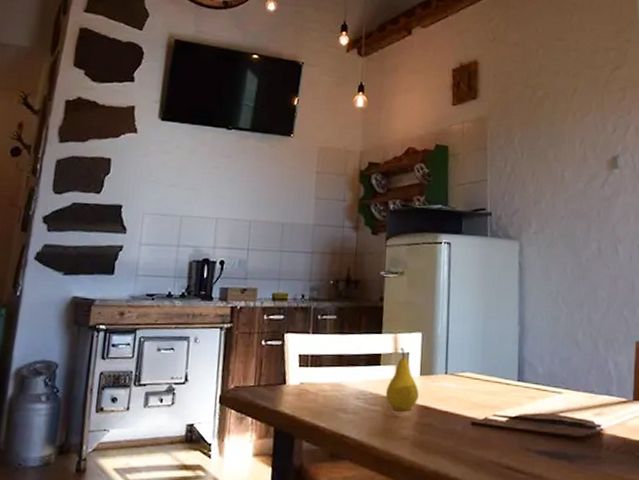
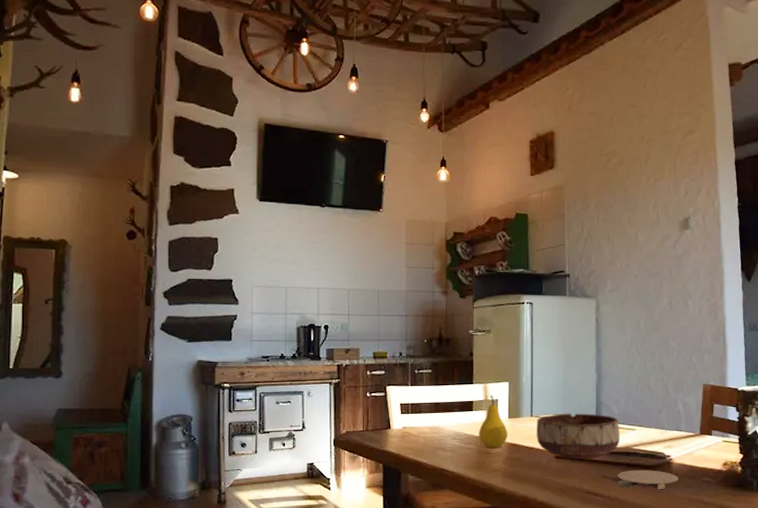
bowl: none [451,371,545,427] -> present [536,413,620,459]
coaster: none [541,441,610,466] -> present [617,470,679,489]

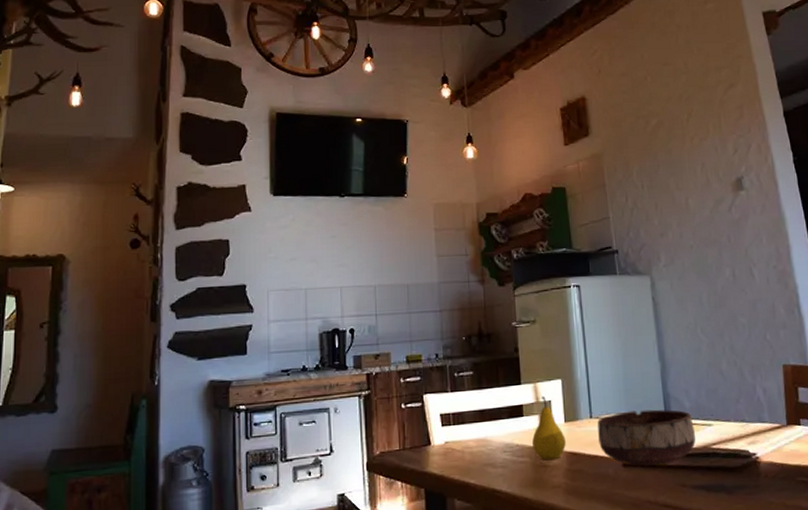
coaster: present [617,470,679,489] -> none [697,472,769,497]

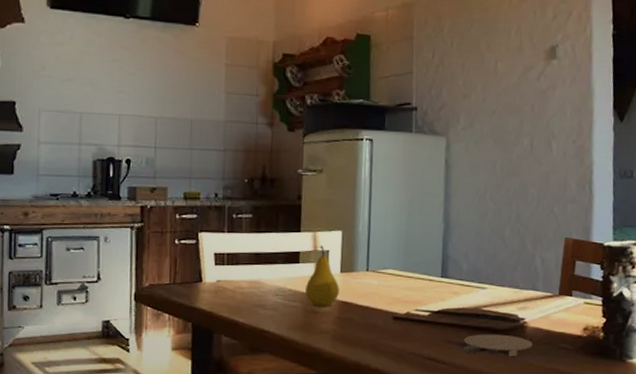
bowl: present [597,409,695,466] -> none [372,268,469,321]
coaster: none [697,472,769,497] -> present [463,334,533,356]

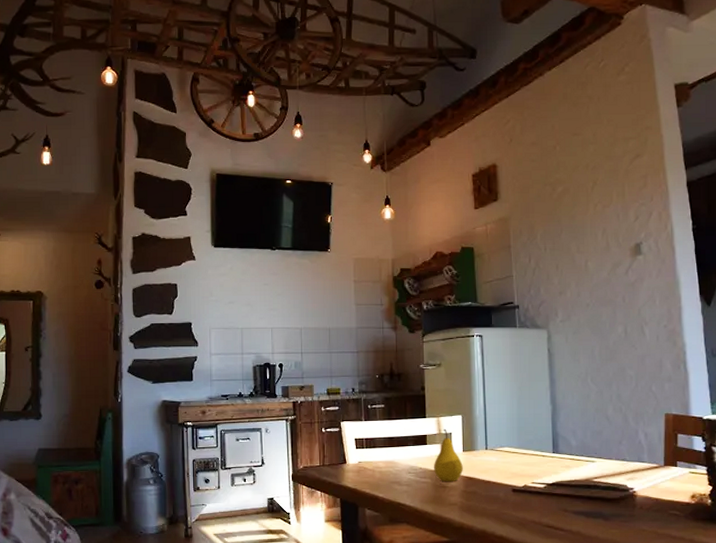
coaster: present [463,334,533,356] -> none [578,503,643,523]

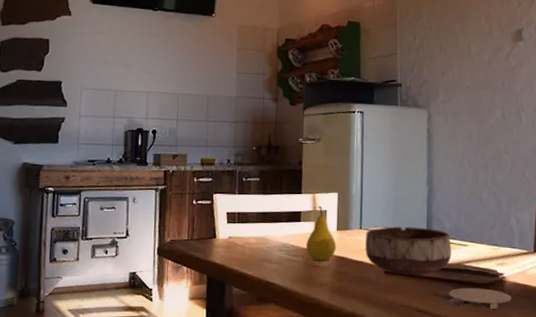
bowl: none [492,445,579,492] -> present [365,226,451,275]
coaster: none [578,503,643,523] -> present [448,288,512,309]

